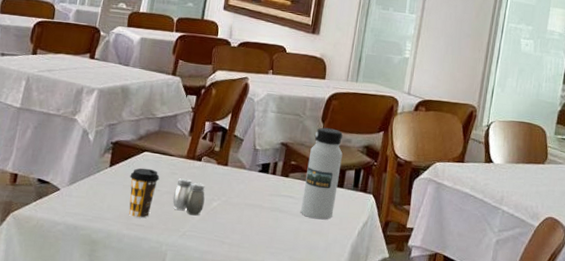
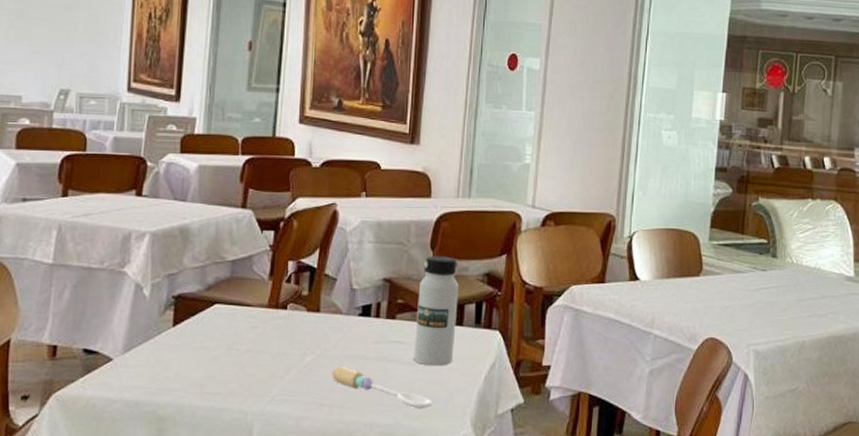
coffee cup: present [128,168,160,218] -> none [199,324,237,385]
salt and pepper shaker: present [172,178,205,216] -> none [255,331,295,376]
spoon: none [233,211,313,255] -> present [332,365,432,410]

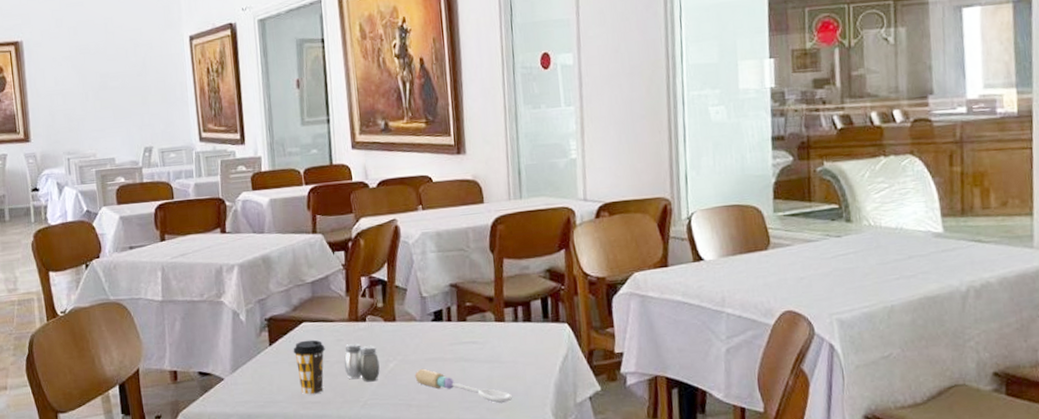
coffee cup: none [199,324,237,385] -> present [293,339,326,395]
salt and pepper shaker: none [255,331,295,376] -> present [344,342,380,382]
water bottle: present [414,255,459,366] -> none [484,257,527,362]

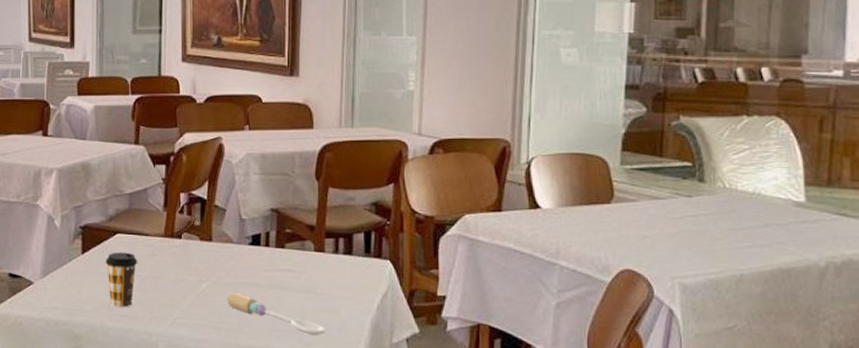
salt and pepper shaker: present [344,342,380,382] -> none [155,259,192,301]

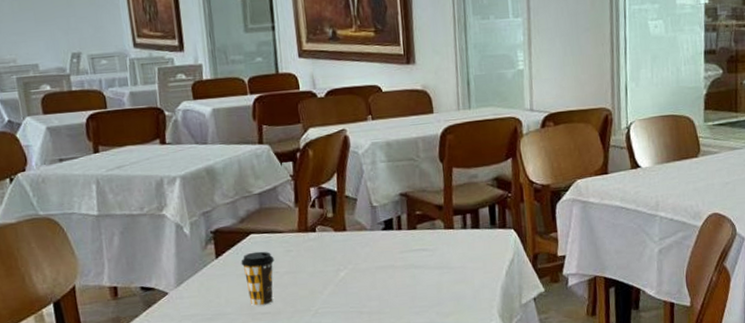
spoon: present [227,292,325,336] -> none [365,276,461,308]

